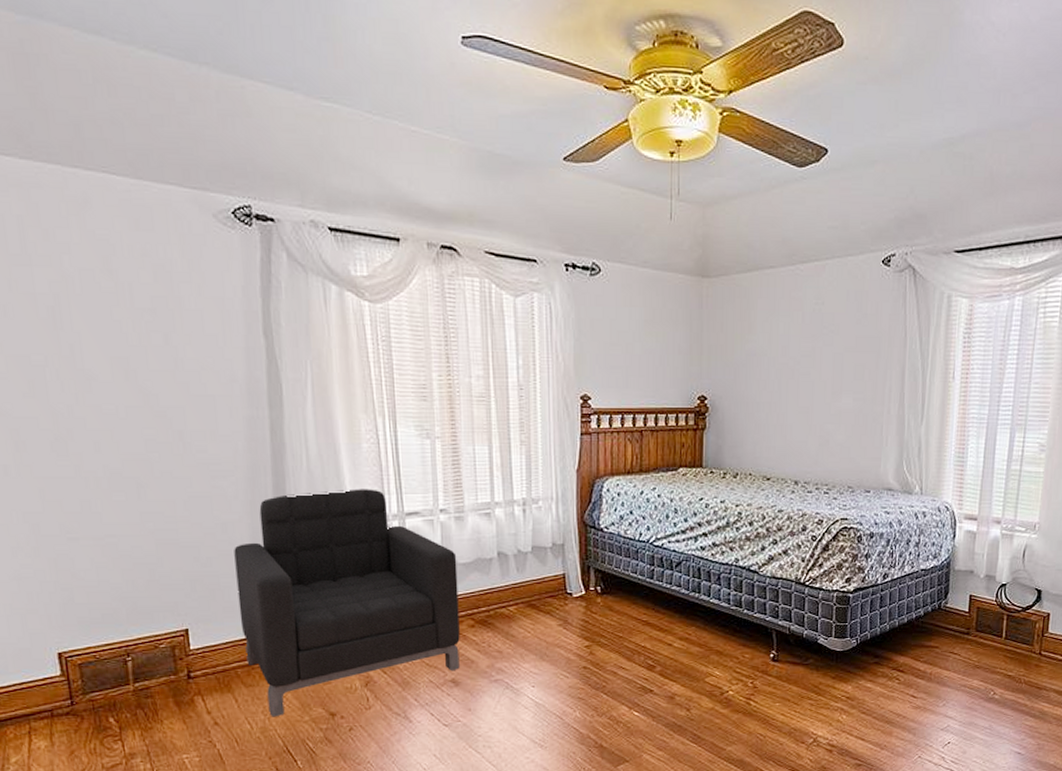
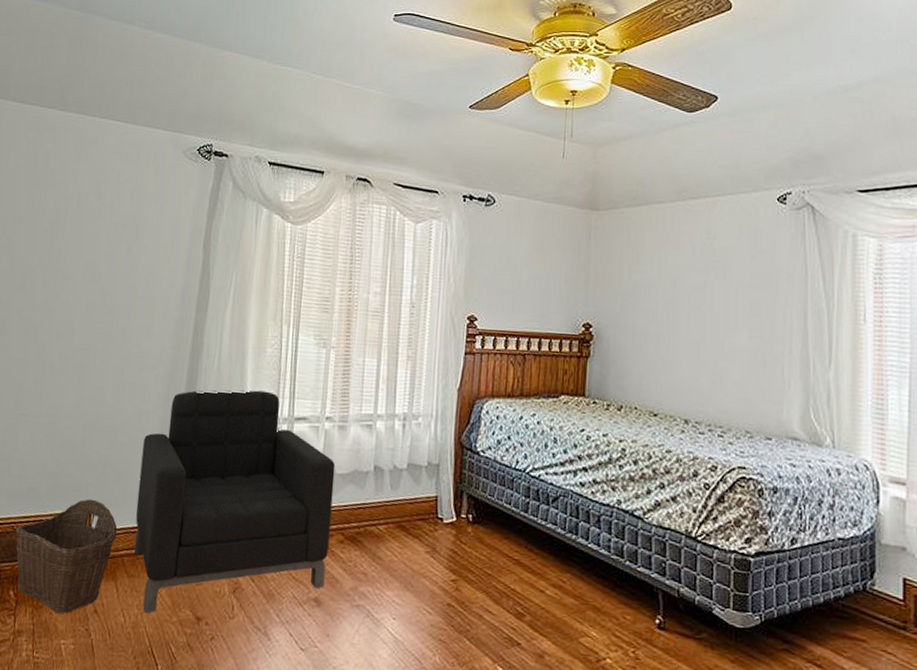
wicker basket: none [99,618,224,732] -> present [15,499,118,614]

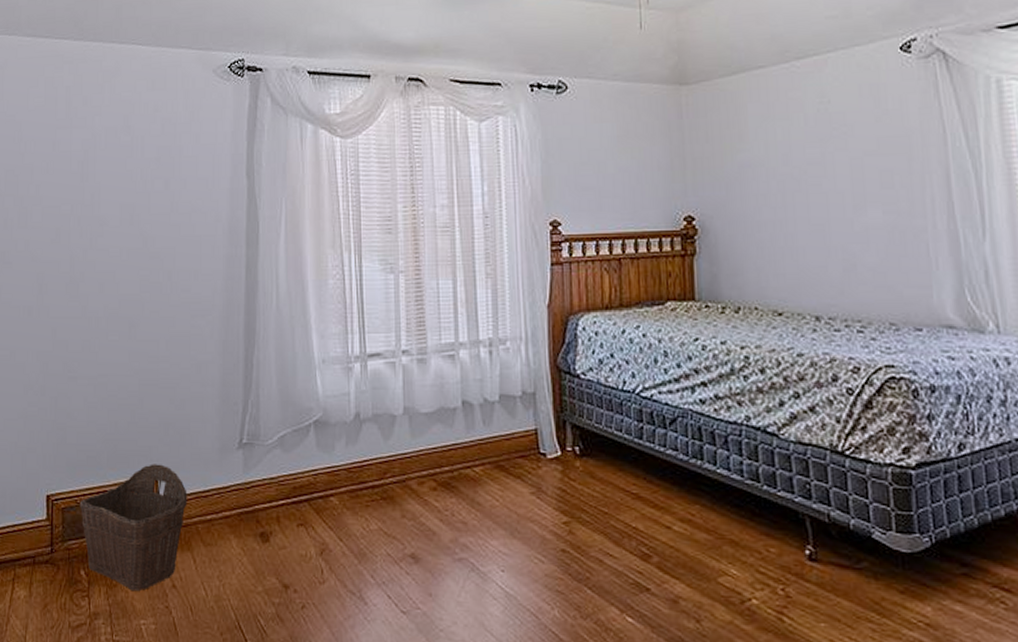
armchair: present [133,390,336,613] -> none [205,328,421,584]

